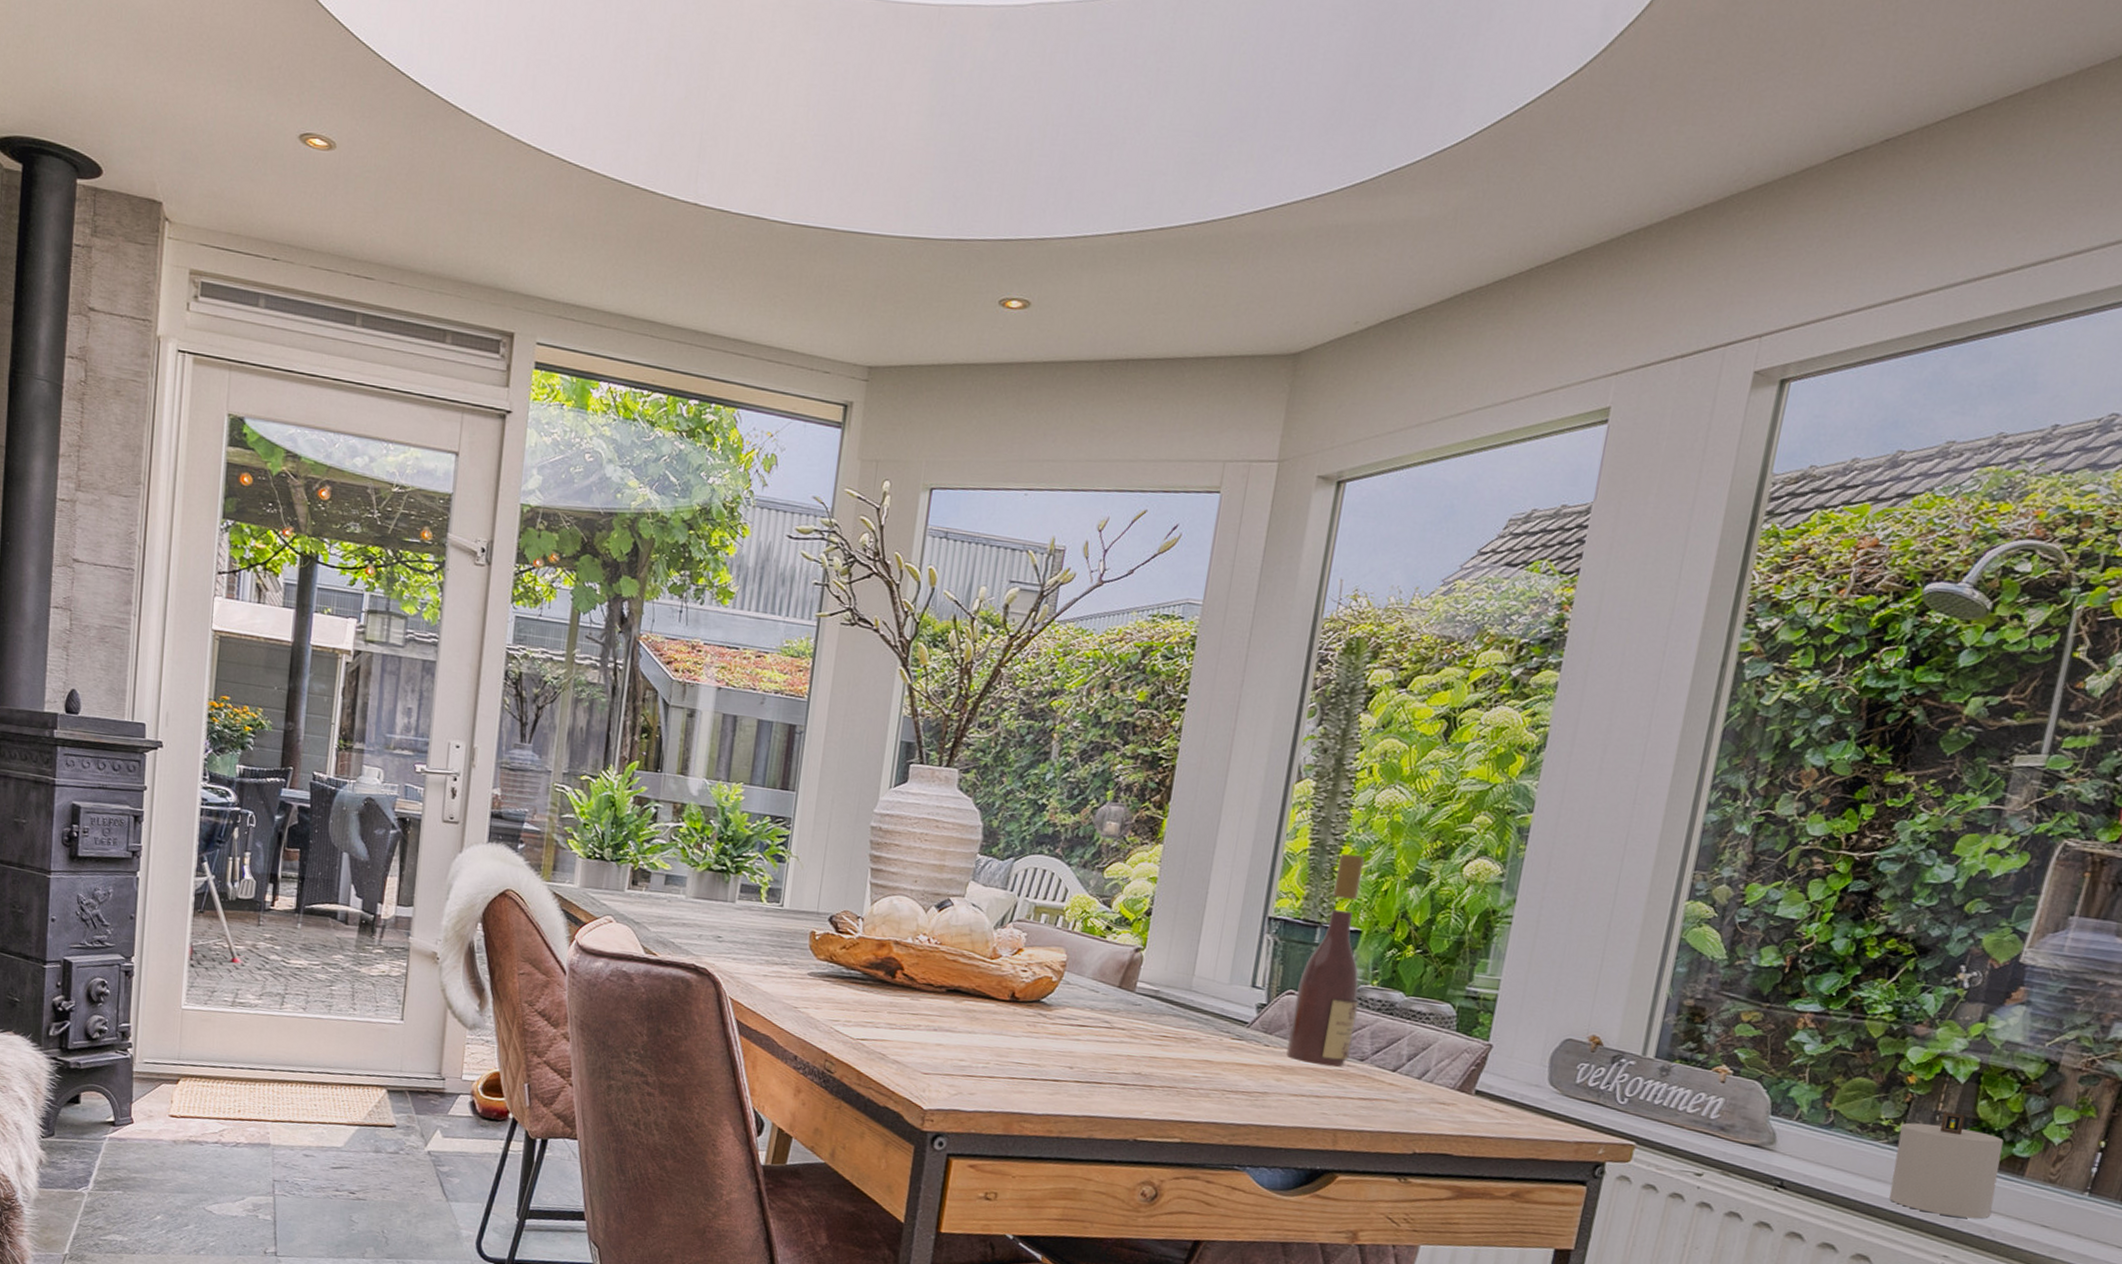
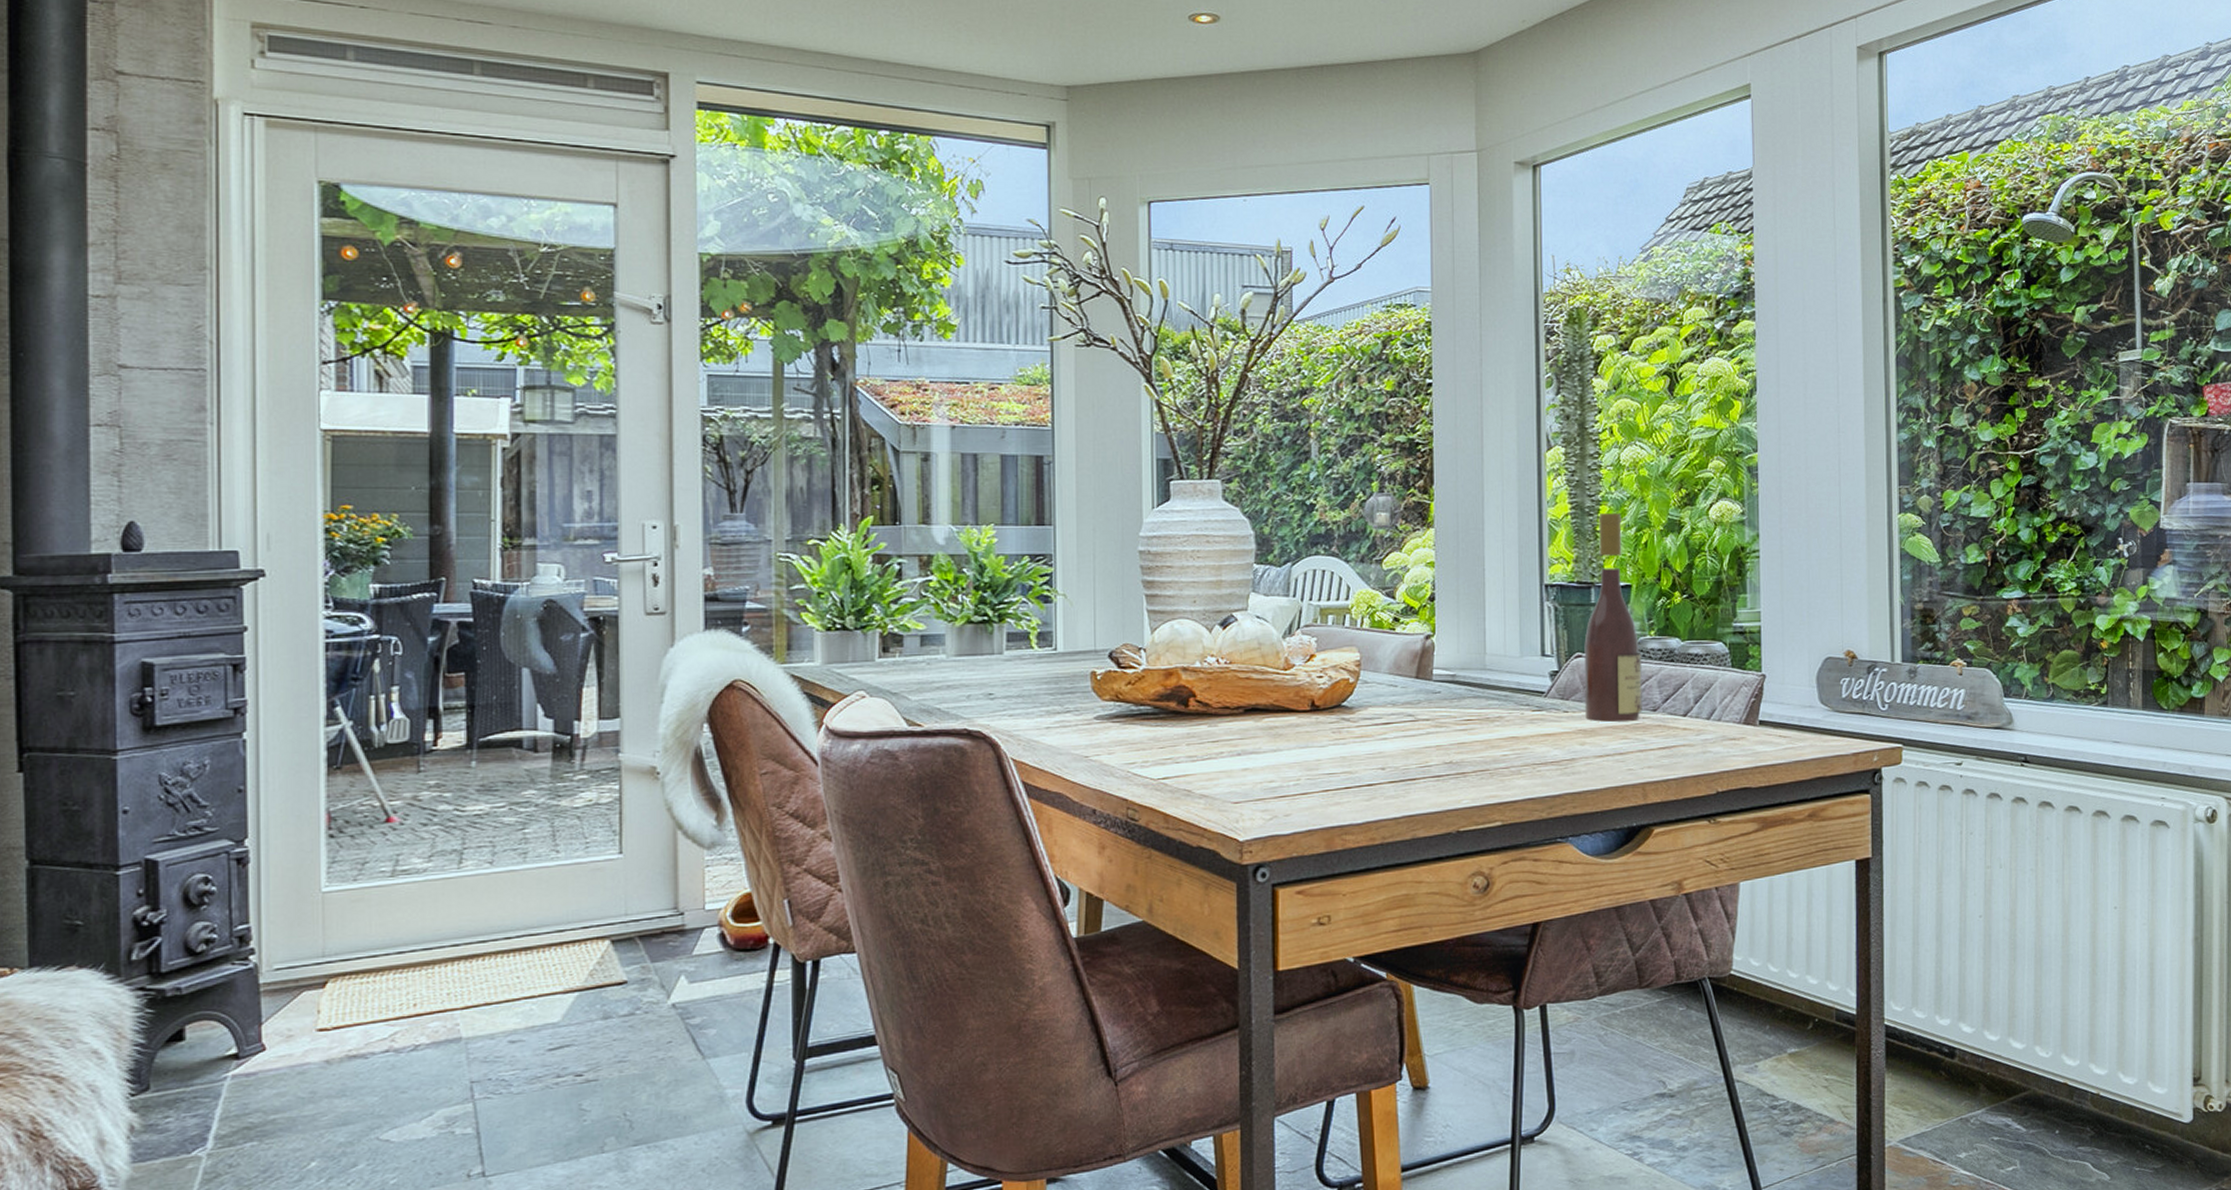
candle: present [1889,1111,2004,1220] -> none [2105,668,2188,762]

